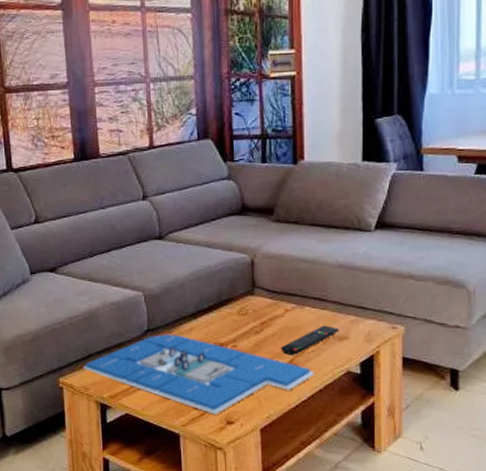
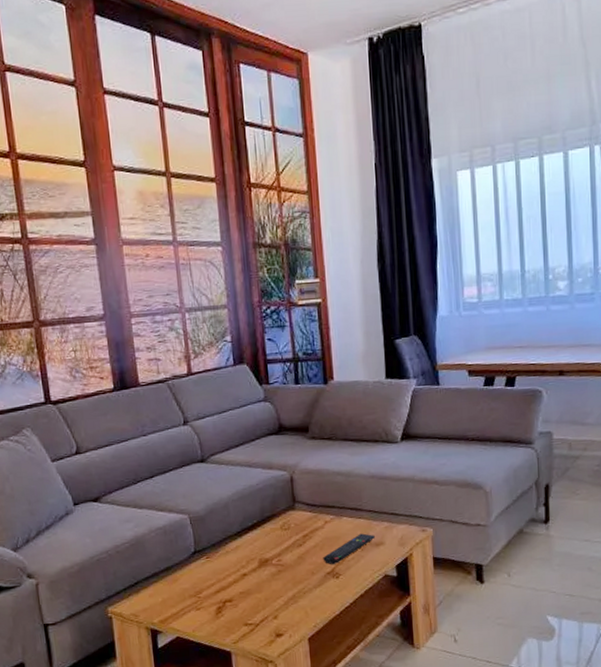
board game: present [83,334,314,415] -> none [132,554,355,629]

